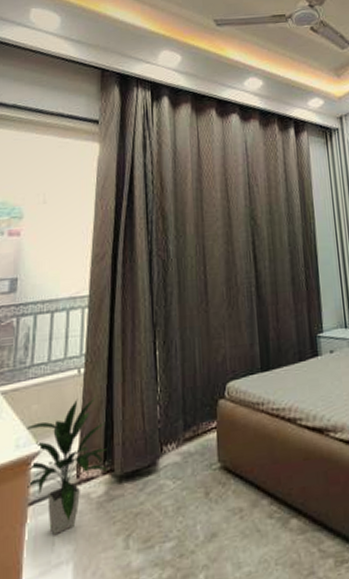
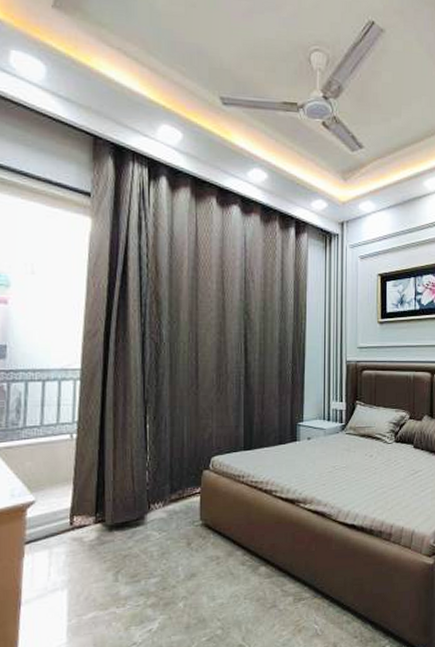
indoor plant: present [27,396,109,535] -> none [21,459,100,568]

